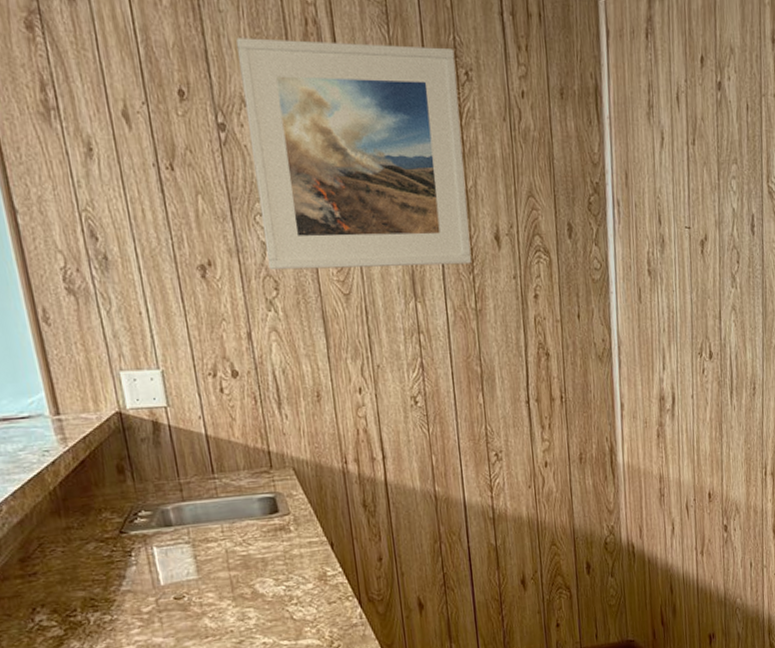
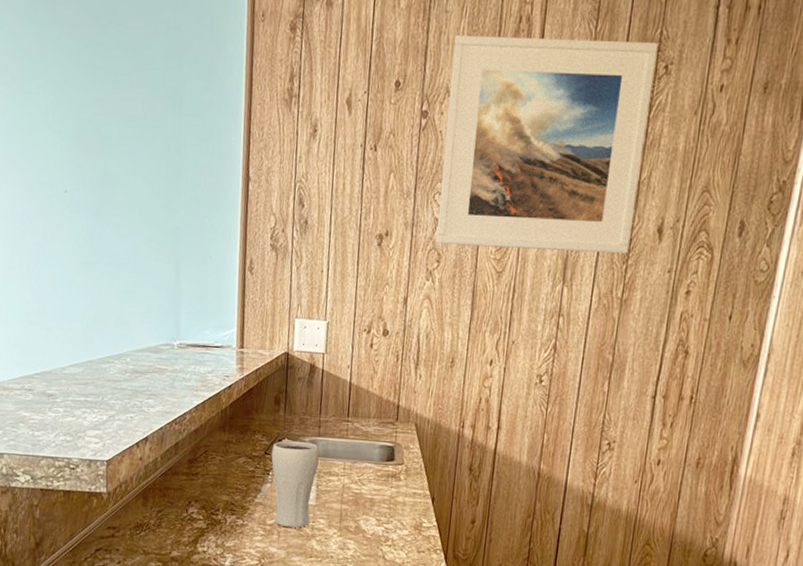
drinking glass: none [127,510,196,611] -> present [271,440,320,528]

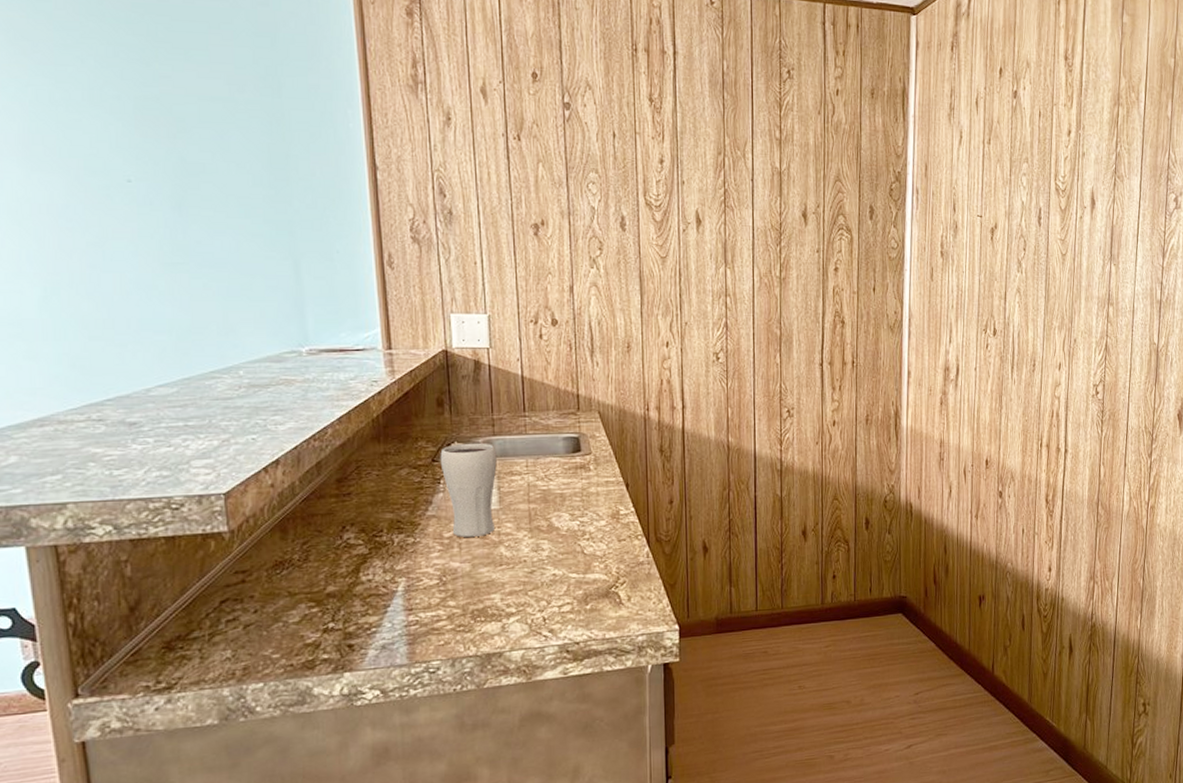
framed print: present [436,35,659,254] -> none [588,31,780,237]

